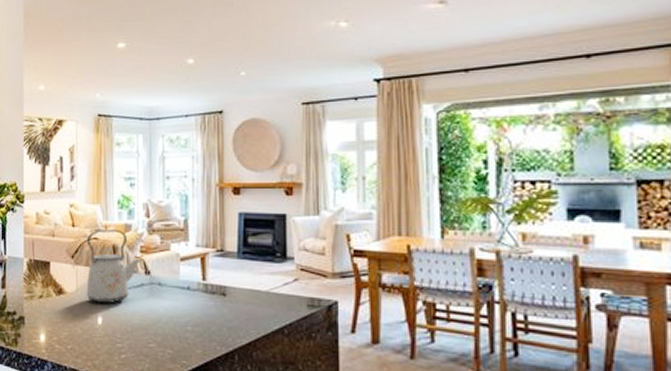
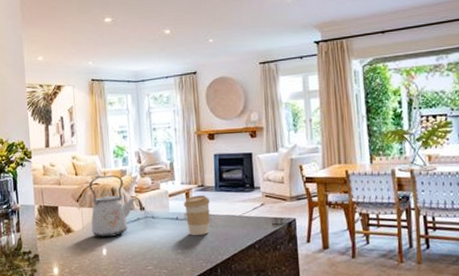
coffee cup: none [198,262,231,311] -> present [184,195,211,235]

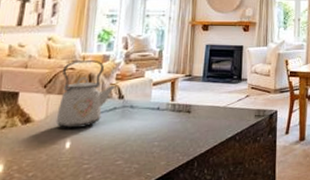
coffee cup: present [184,195,211,235] -> none [168,85,196,127]

